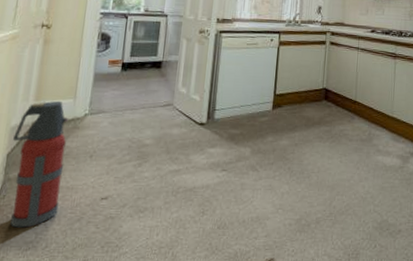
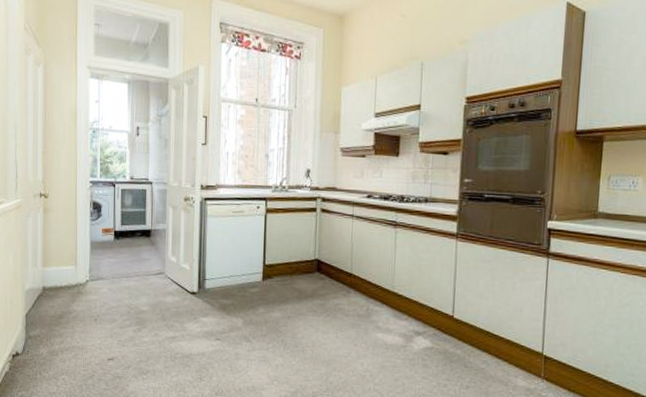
fire extinguisher: present [10,100,69,228] -> none [29,267,73,381]

